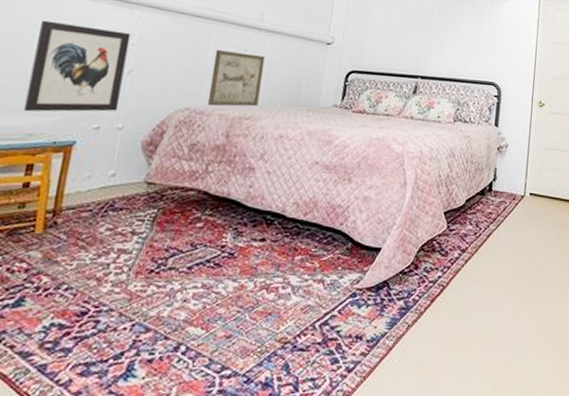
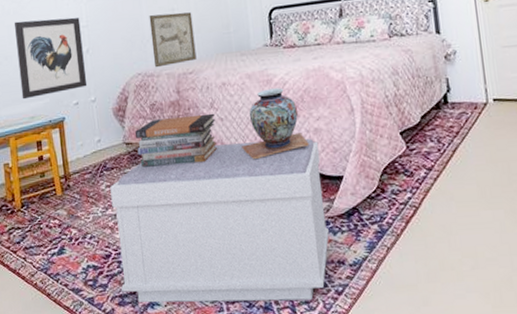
bench: none [89,199,365,377] -> present [110,139,329,303]
book stack: none [159,161,262,216] -> present [134,113,218,167]
decorative vase: none [283,149,355,221] -> present [242,88,309,160]

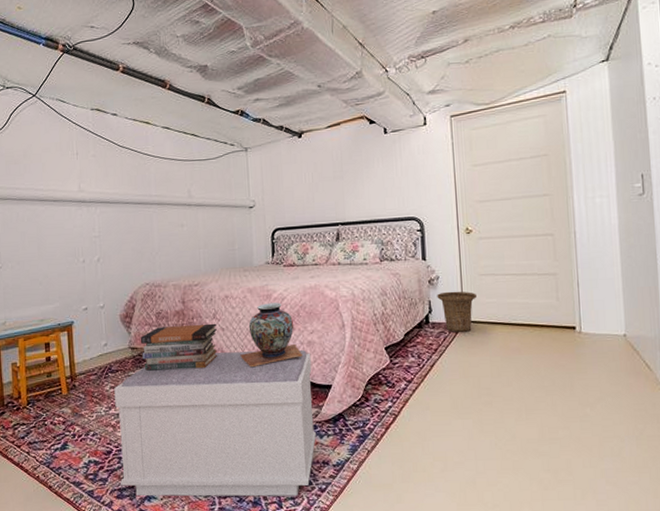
wall art: present [15,17,88,100] -> none [28,227,97,303]
wall art: present [149,12,197,68] -> none [159,228,202,279]
basket: none [455,66,500,112] -> present [437,291,476,332]

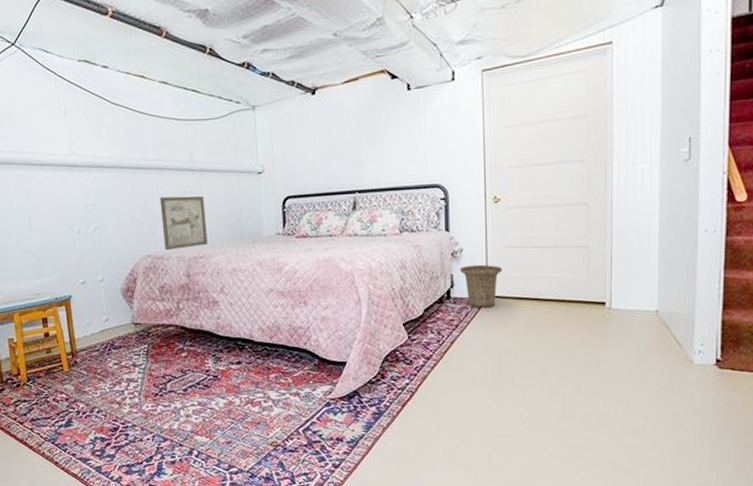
bench: present [114,350,316,497] -> none [118,326,330,472]
book stack: present [140,323,218,371] -> none [143,298,227,347]
wall art: none [159,228,202,279] -> present [159,196,208,251]
decorative vase: present [240,302,302,368] -> none [250,276,316,344]

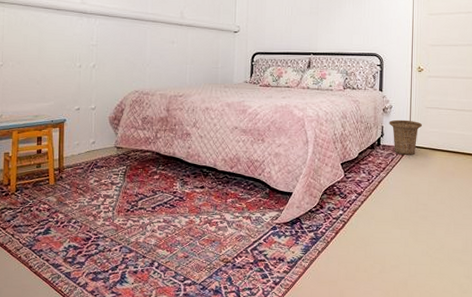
wall art: present [159,196,208,251] -> none [150,44,189,88]

